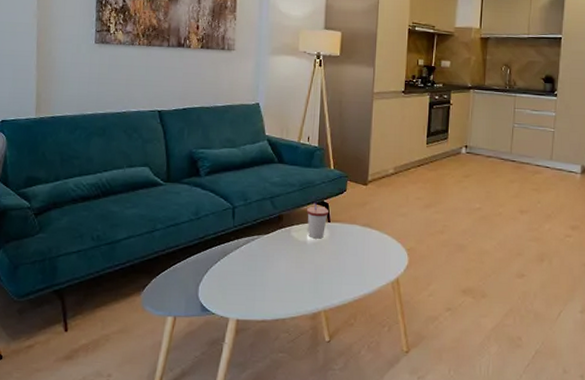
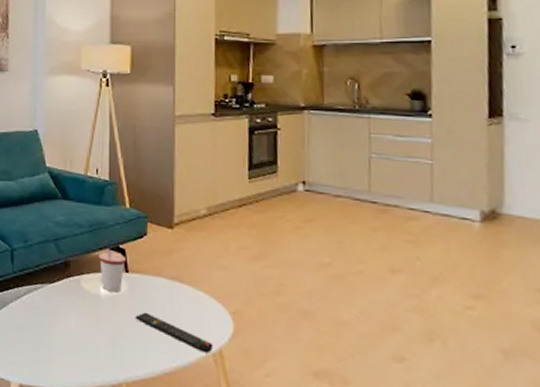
remote control: none [334,253,392,282] -> present [135,312,214,354]

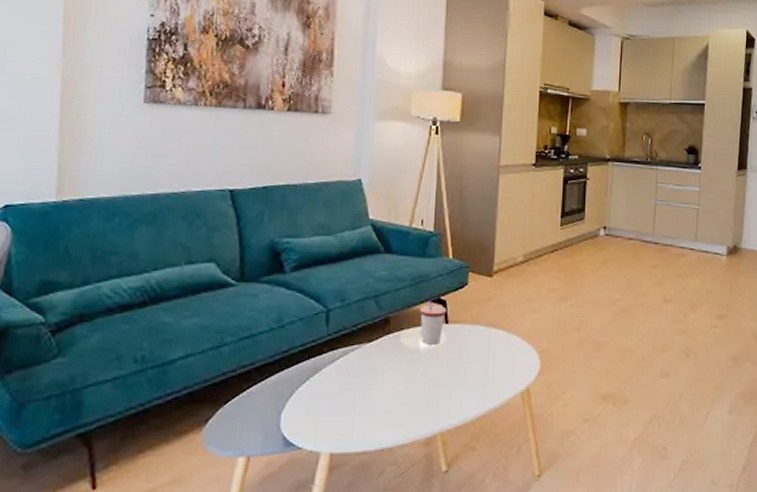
remote control: present [135,312,214,354] -> none [452,361,522,393]

